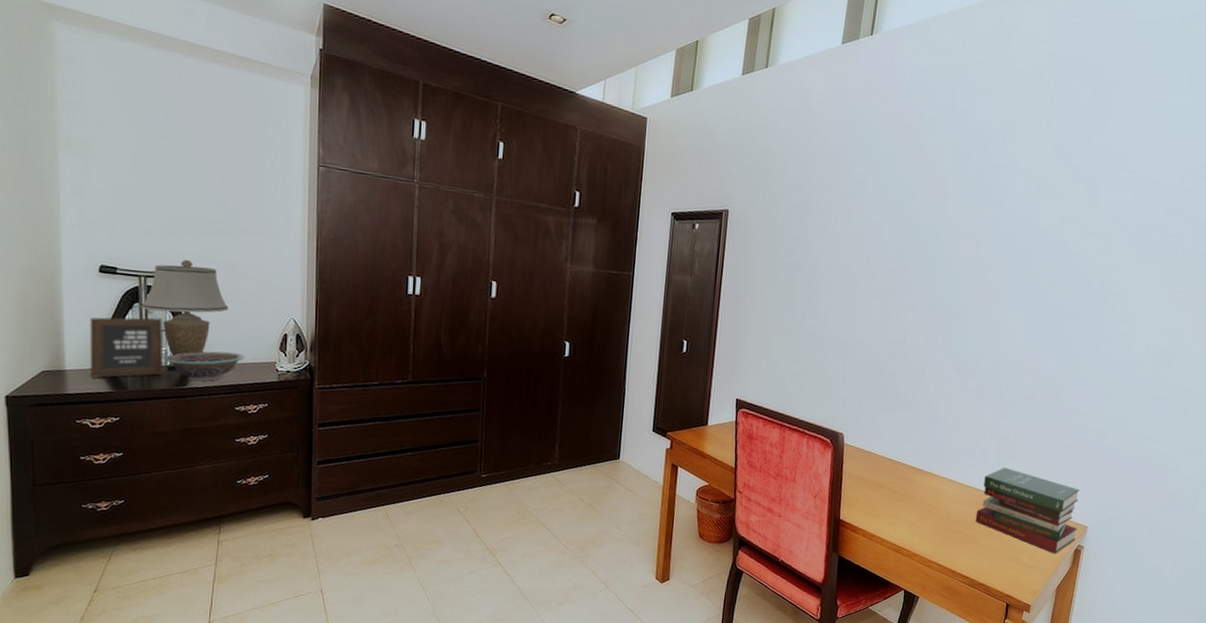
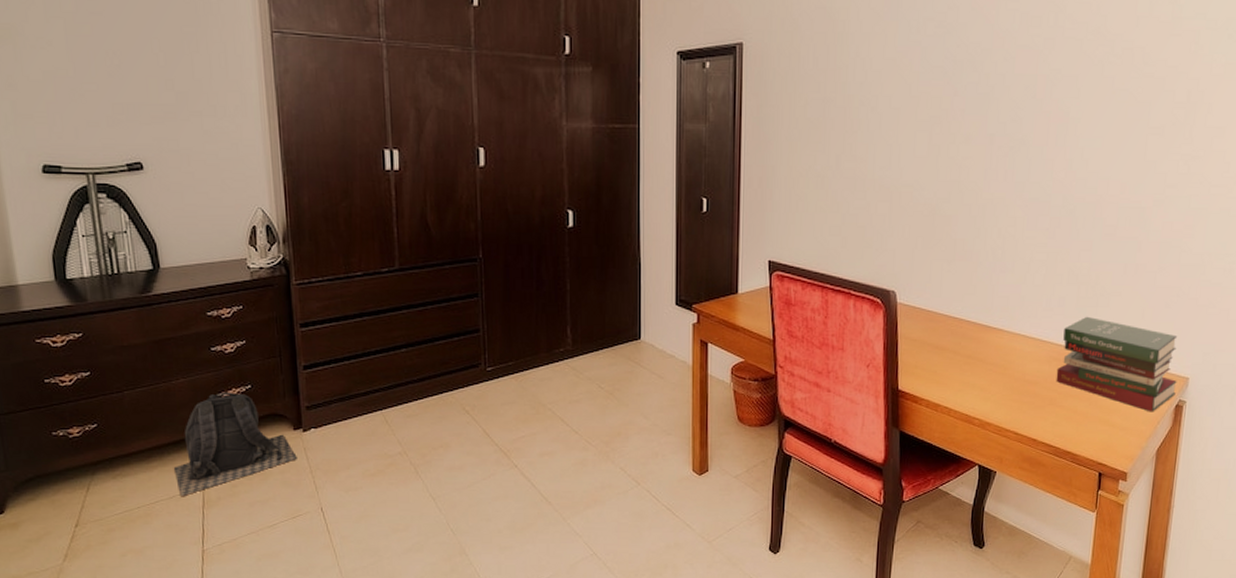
picture frame: present [90,317,164,378] -> none [38,219,125,292]
table lamp: present [141,259,229,372] -> none [92,150,189,278]
decorative bowl: present [164,351,245,382] -> none [123,252,212,287]
backpack: none [190,479,304,571] -> present [173,392,297,496]

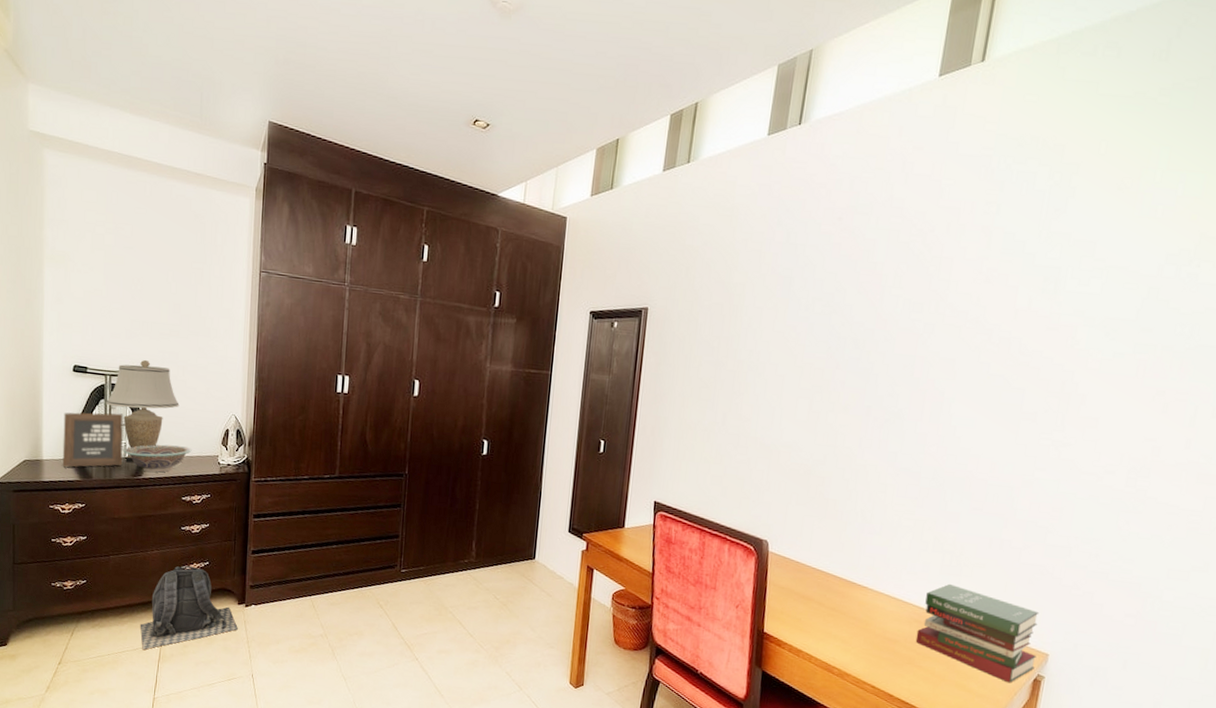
picture frame: none [38,219,125,292] -> present [62,412,123,468]
table lamp: none [92,150,189,278] -> present [106,359,180,463]
decorative bowl: none [123,252,212,287] -> present [123,444,192,473]

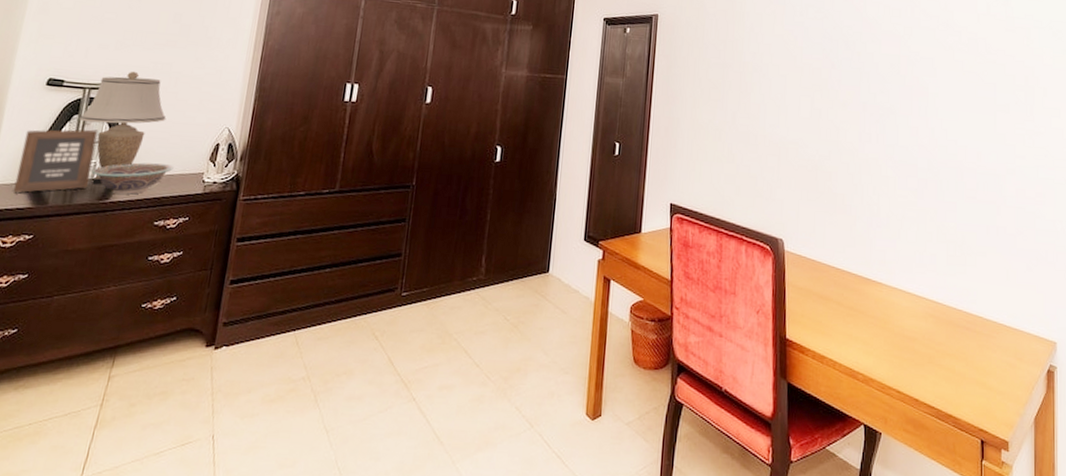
backpack: present [140,565,238,650] -> none [76,302,202,414]
books: present [915,583,1040,683] -> none [933,274,1046,377]

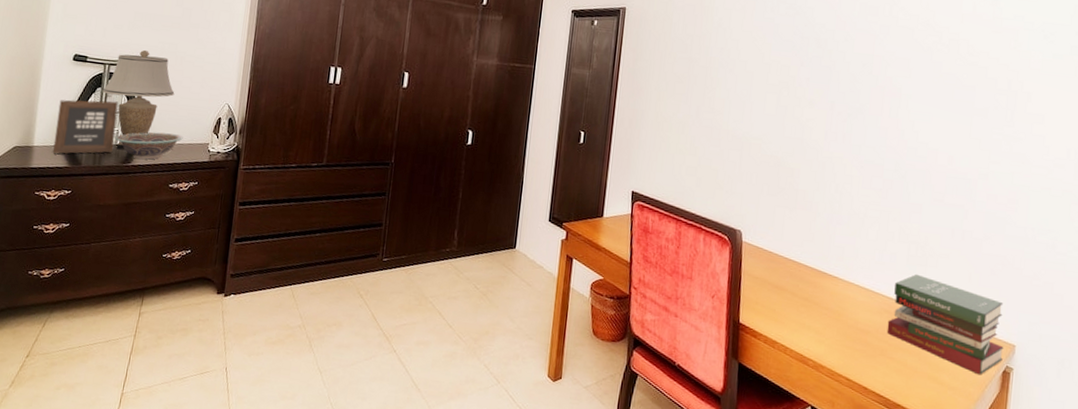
books: none [933,274,1046,377] -> present [886,274,1004,375]

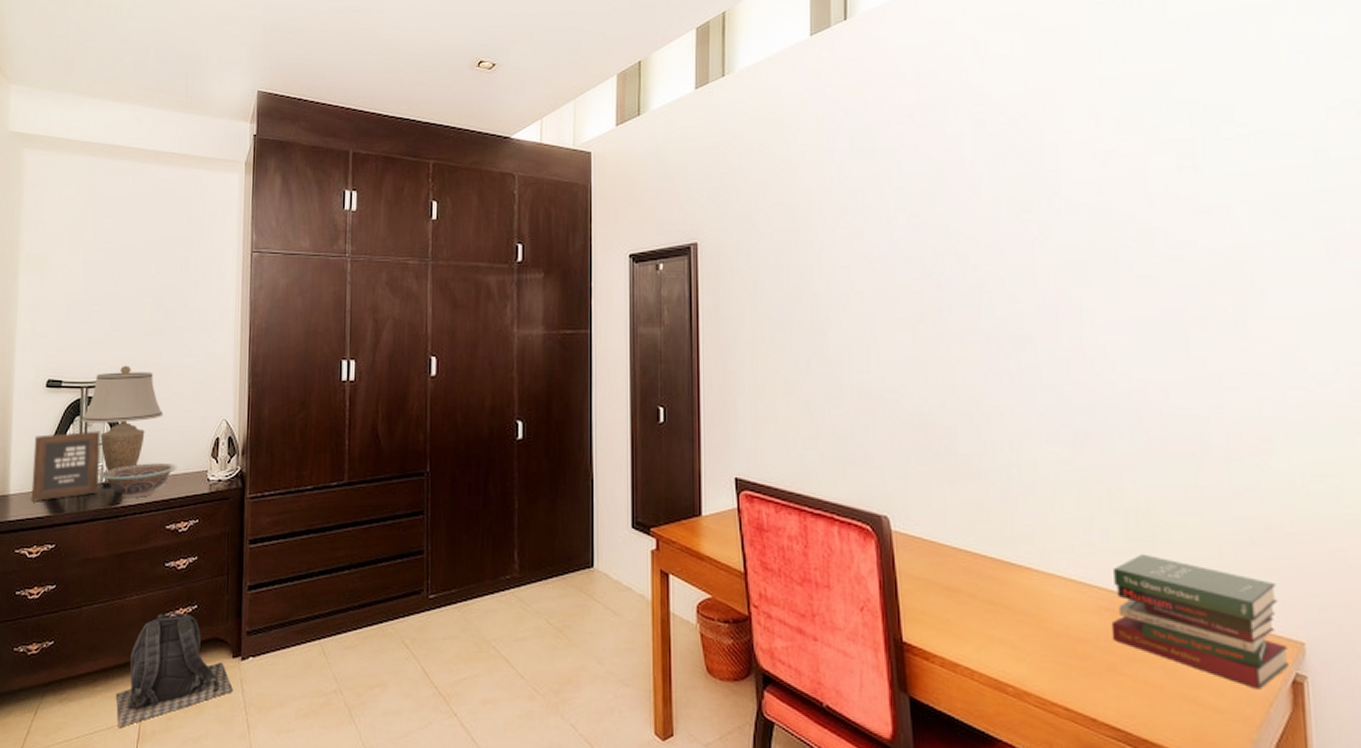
backpack: none [114,253,215,341] -> present [115,611,233,727]

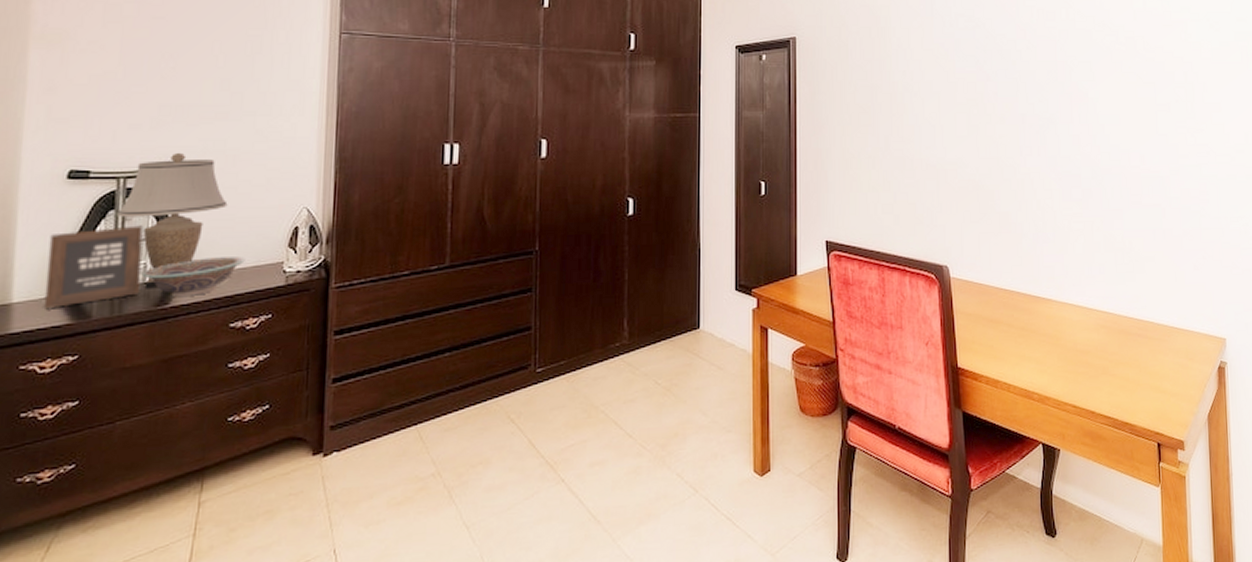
backpack: present [115,611,233,727] -> none [160,414,313,548]
books: present [1111,553,1289,690] -> none [1105,282,1216,376]

